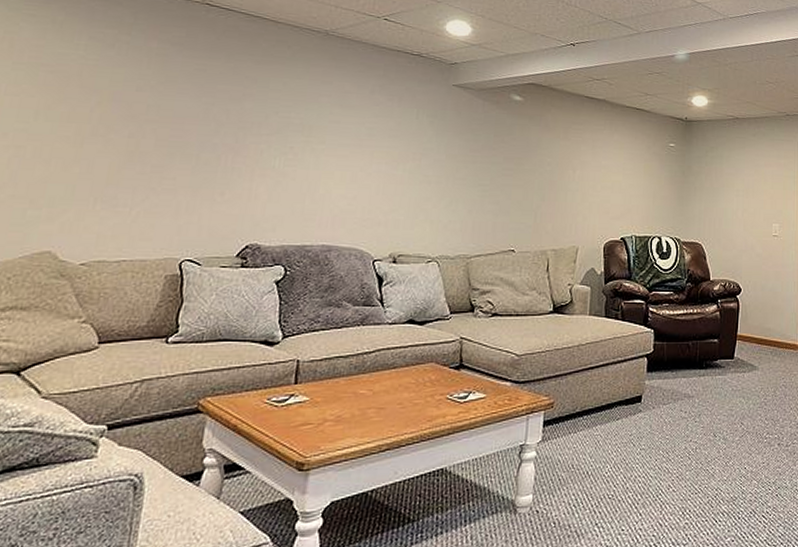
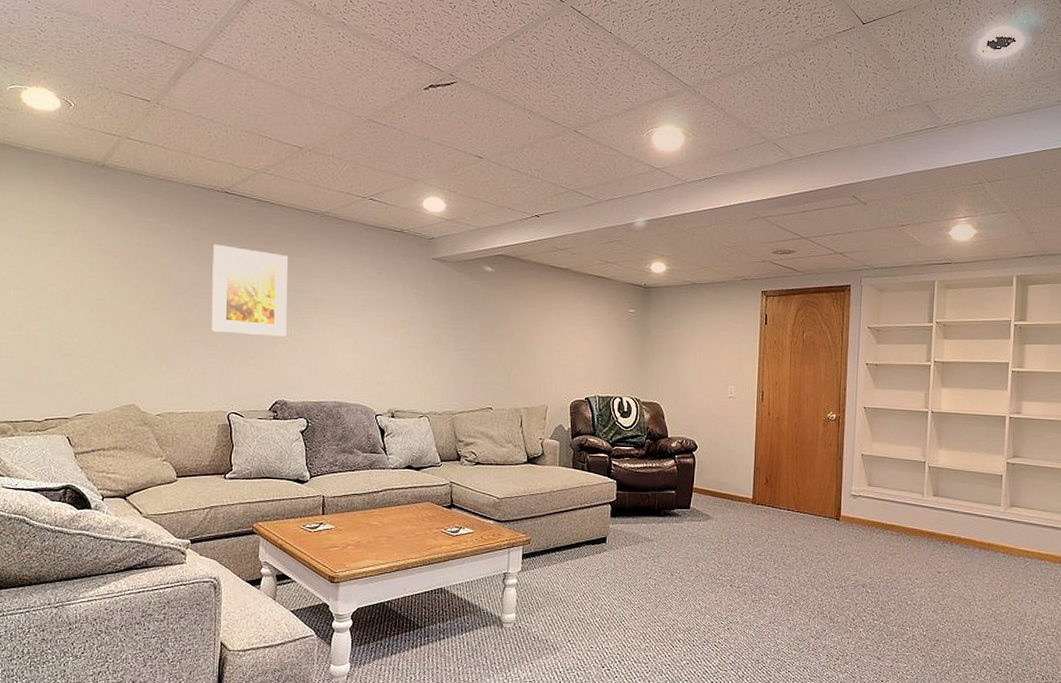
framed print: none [170,61,279,170] -> present [211,244,289,337]

